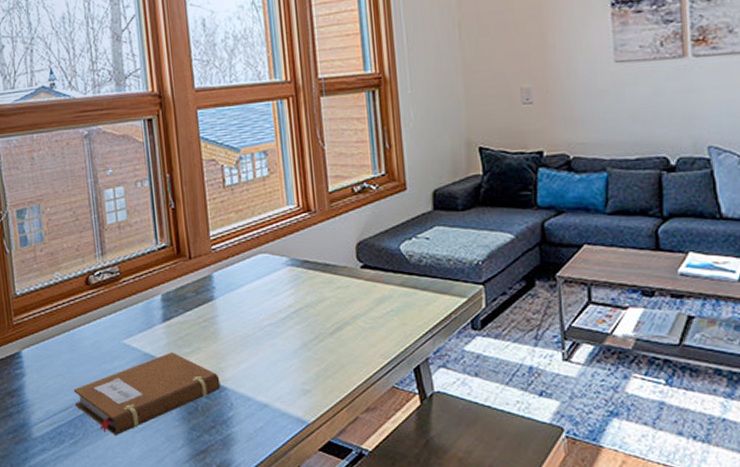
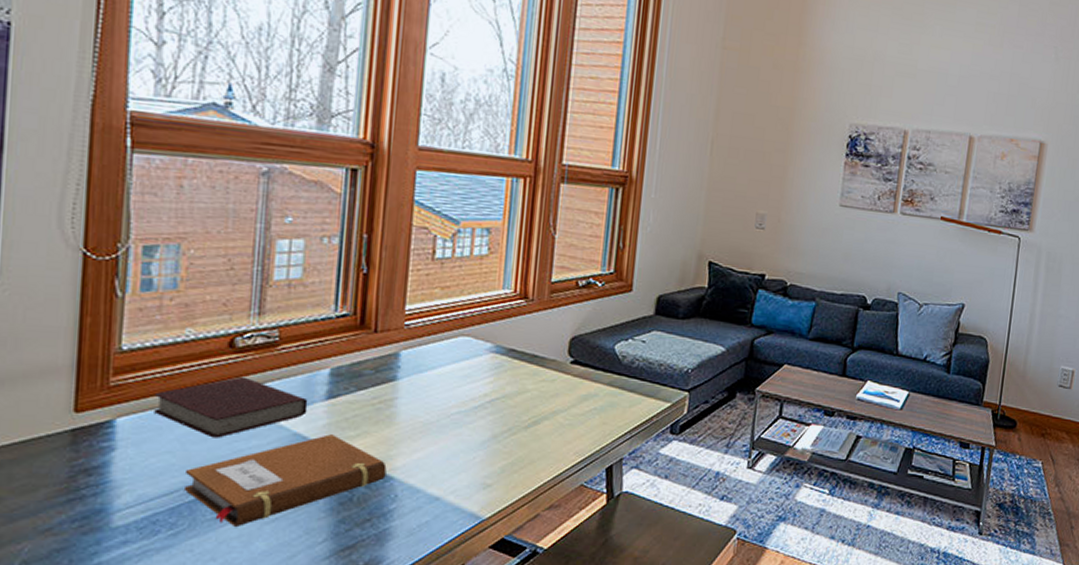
book: none [43,308,151,362] -> present [154,376,308,438]

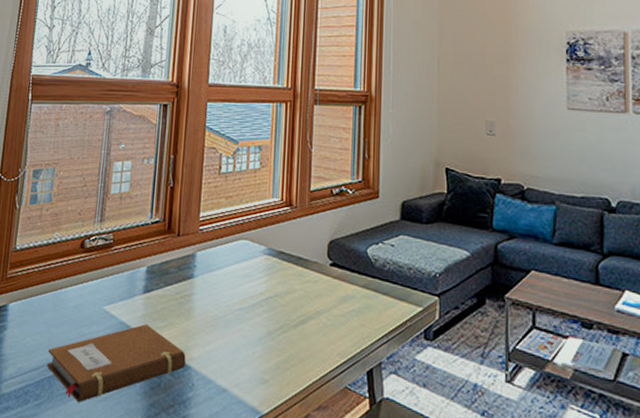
book: present [154,376,308,438] -> none [32,272,131,323]

